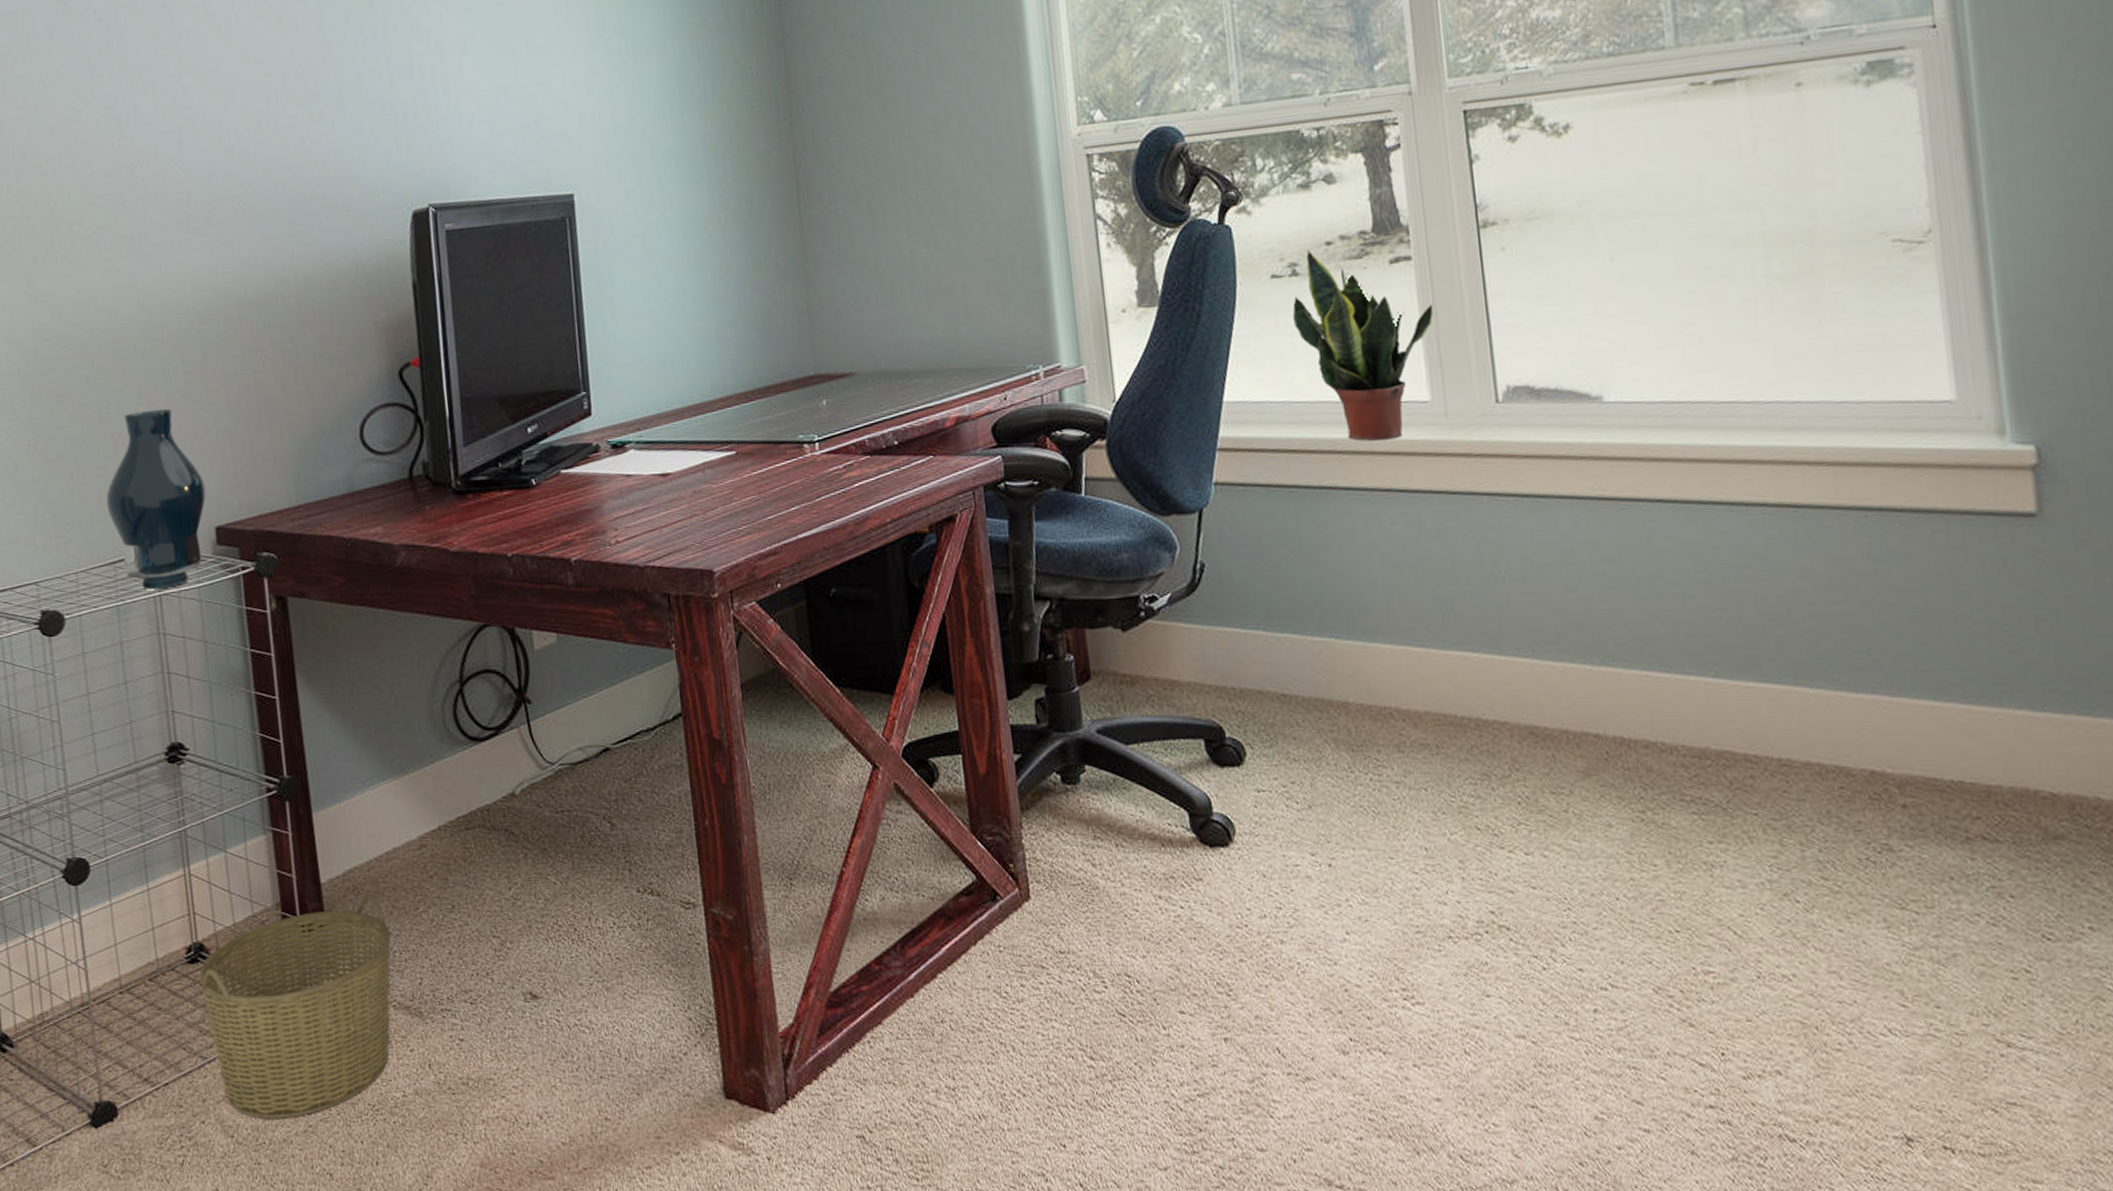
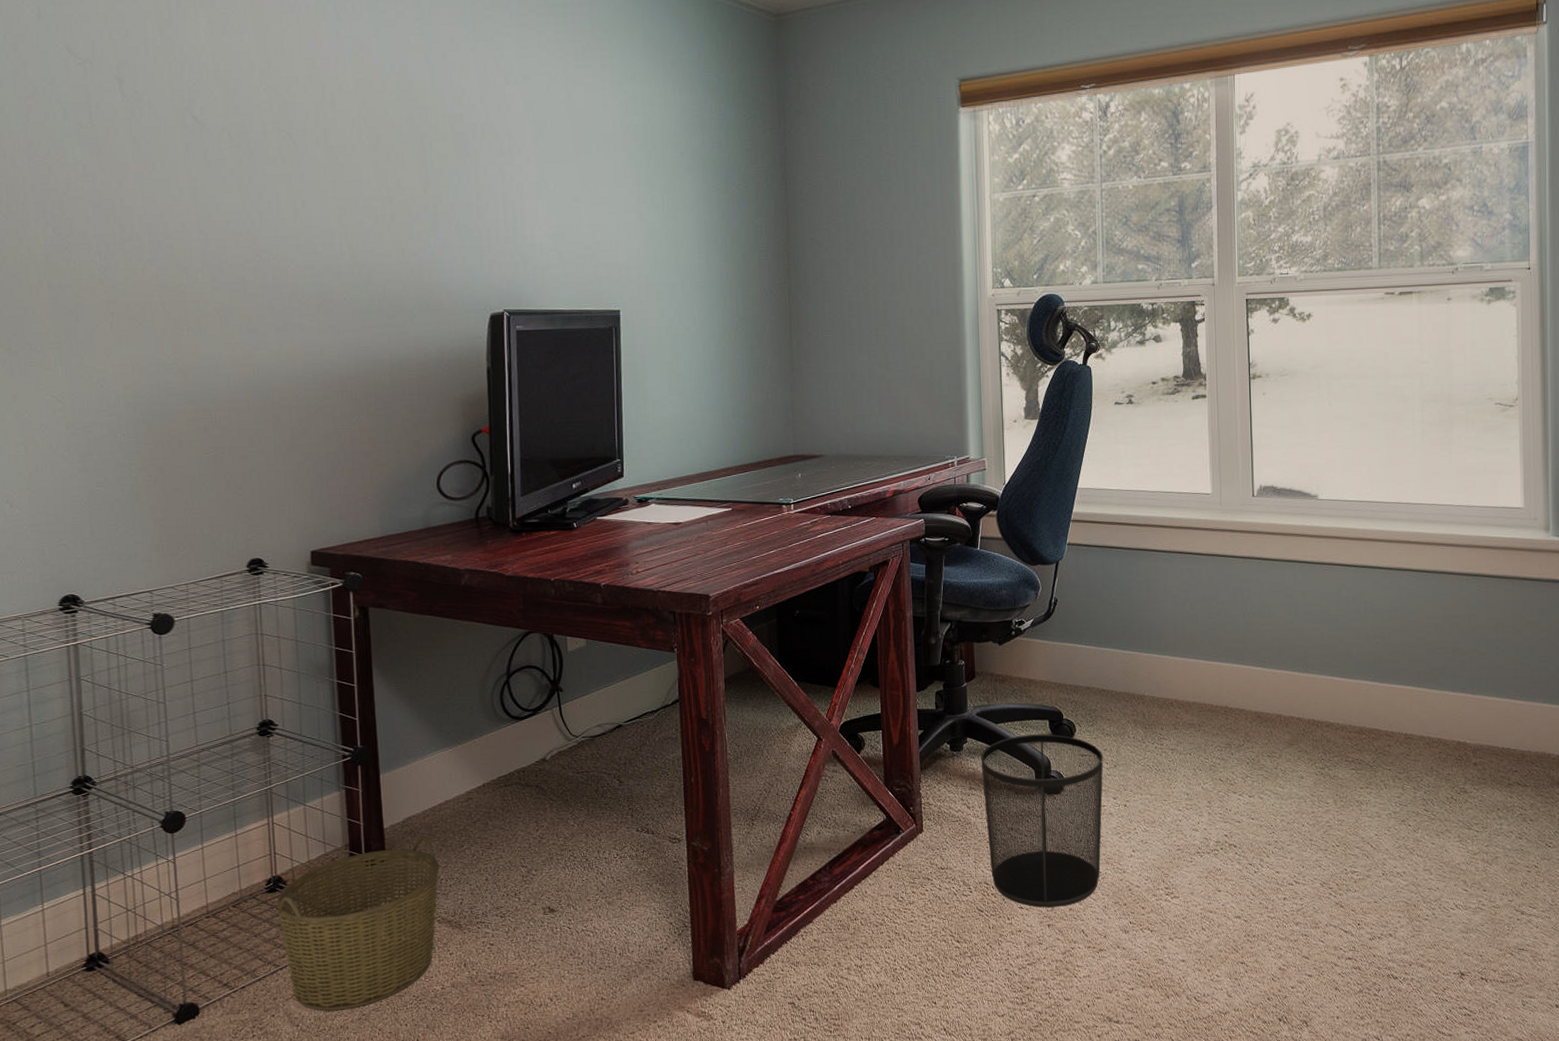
vase: present [106,408,206,590] -> none [216,456,304,599]
waste bin: none [1106,759,1298,1013] -> present [980,734,1104,908]
potted plant: present [1292,249,1434,442] -> none [1127,386,1218,520]

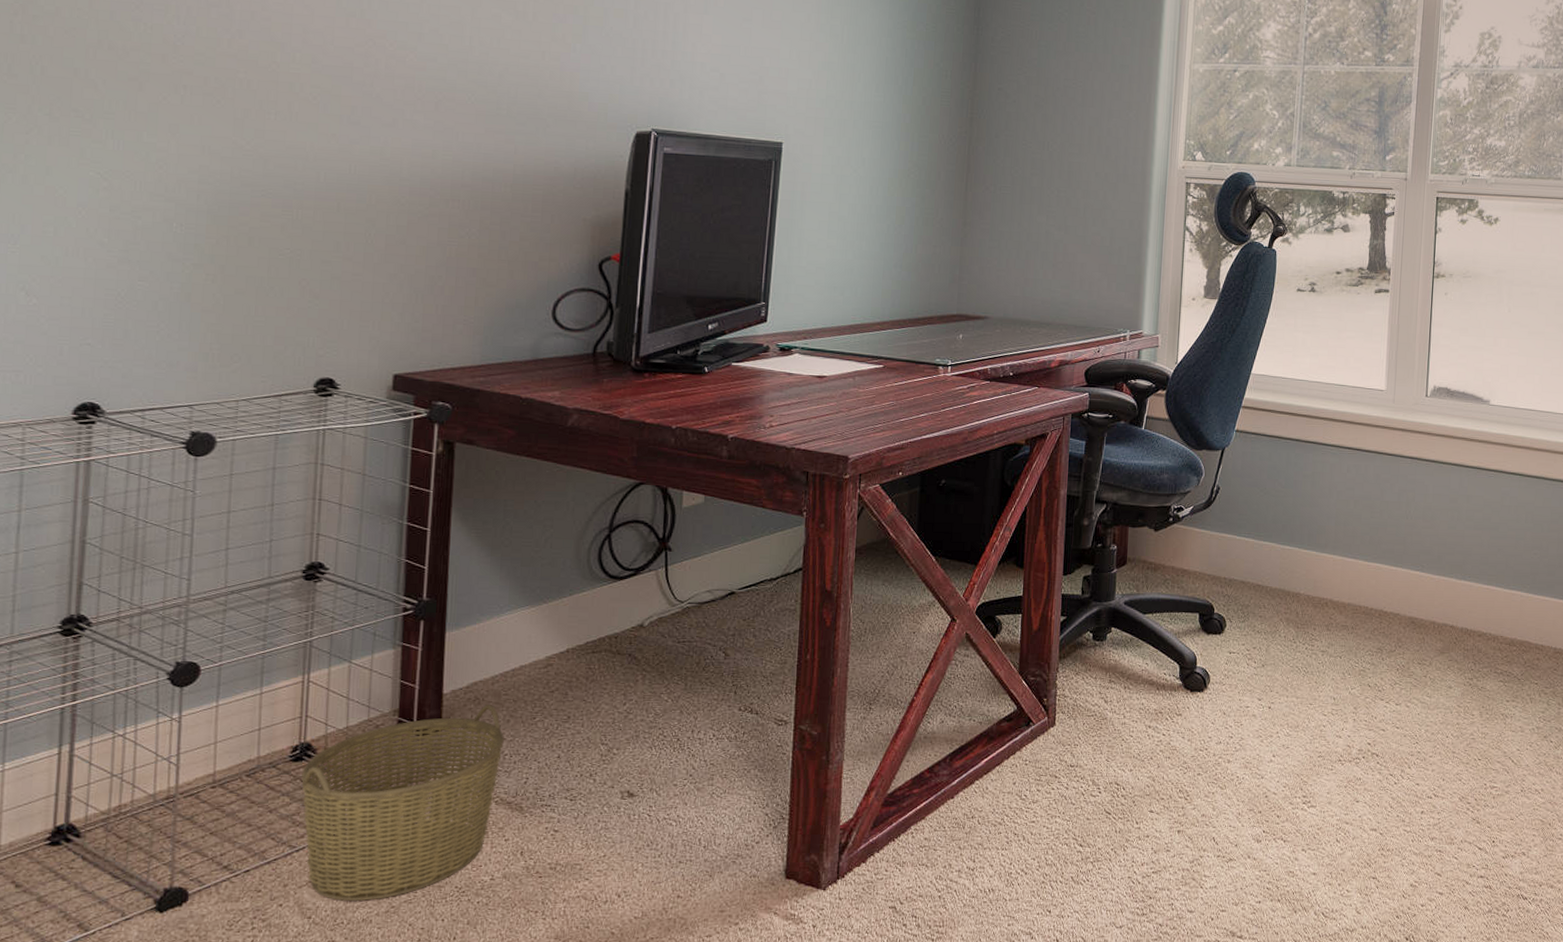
waste bin: present [980,734,1104,908] -> none [1123,628,1252,812]

